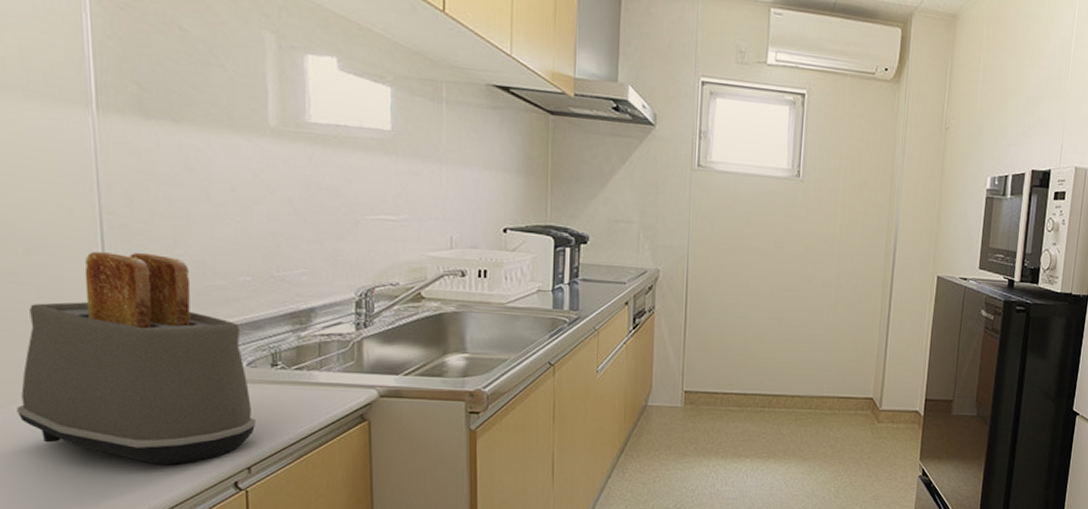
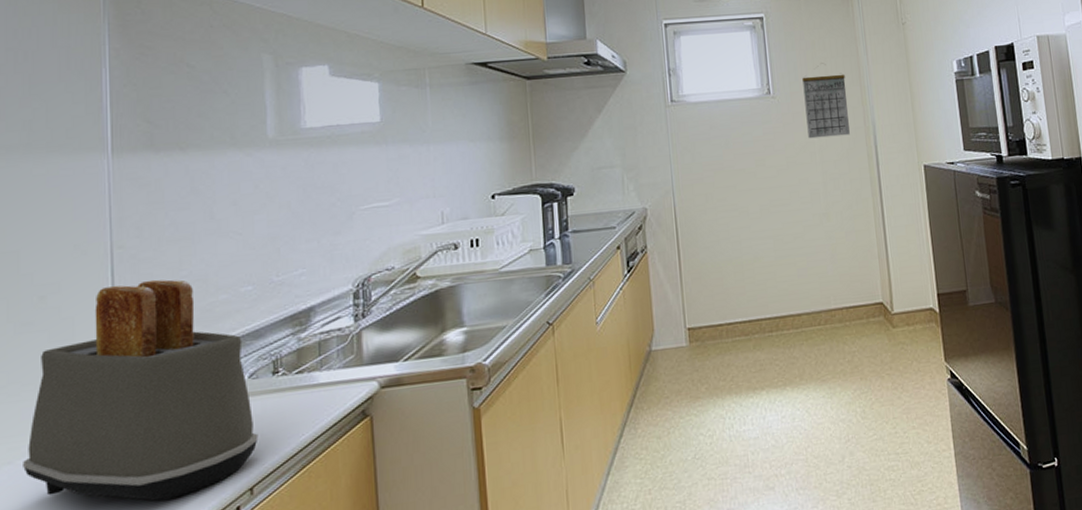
calendar: none [830,154,878,233] -> present [802,63,850,139]

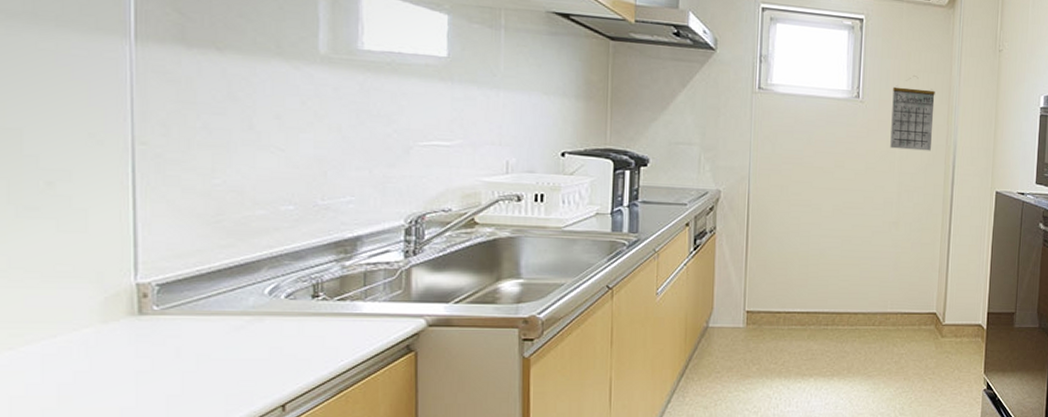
toaster: present [23,279,259,501] -> none [27,183,294,405]

